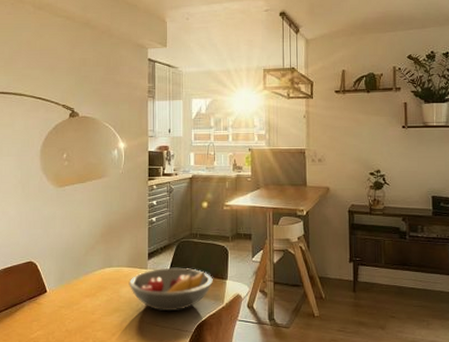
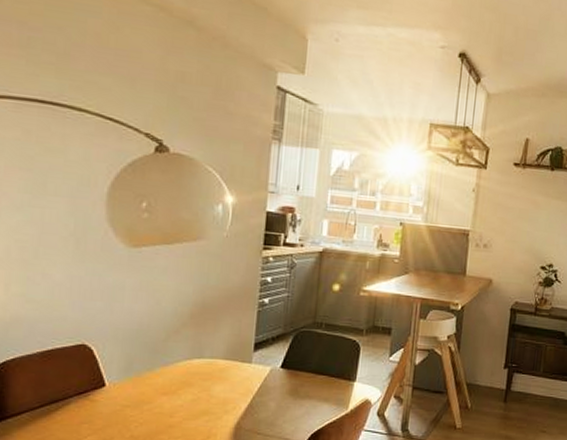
fruit bowl: present [129,267,213,312] -> none [224,362,338,417]

